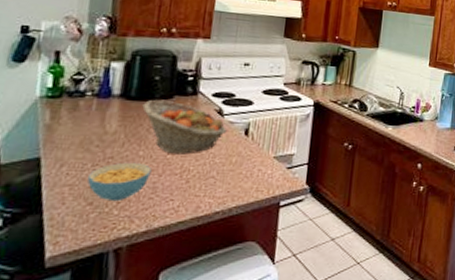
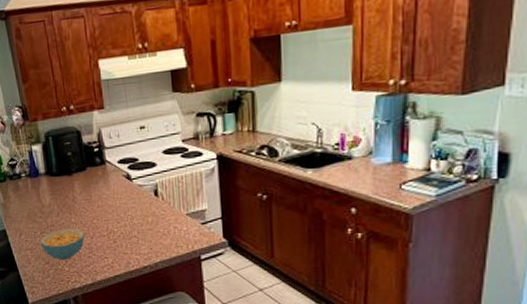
fruit basket: present [142,99,226,155] -> none [64,172,137,219]

